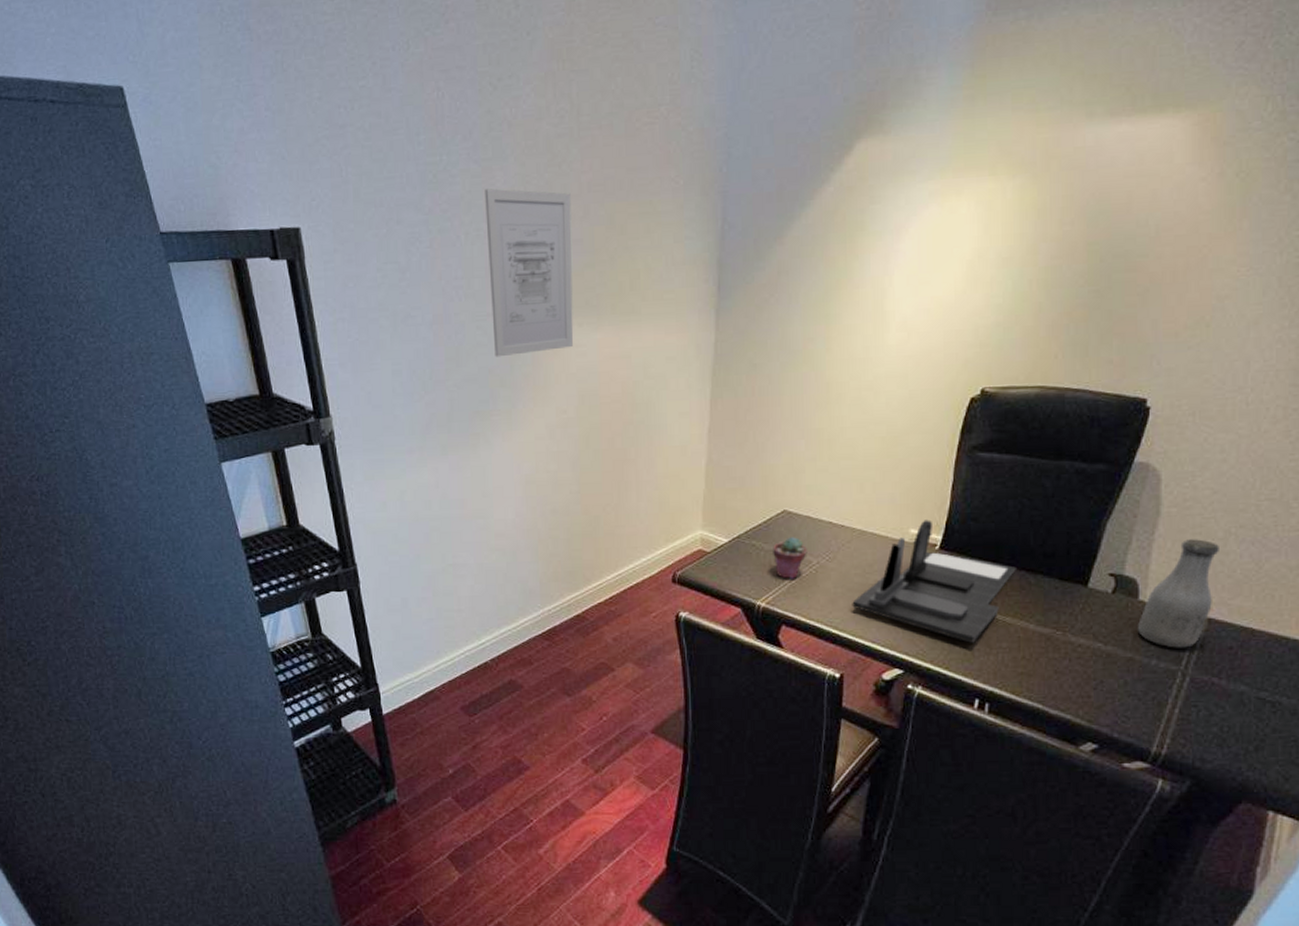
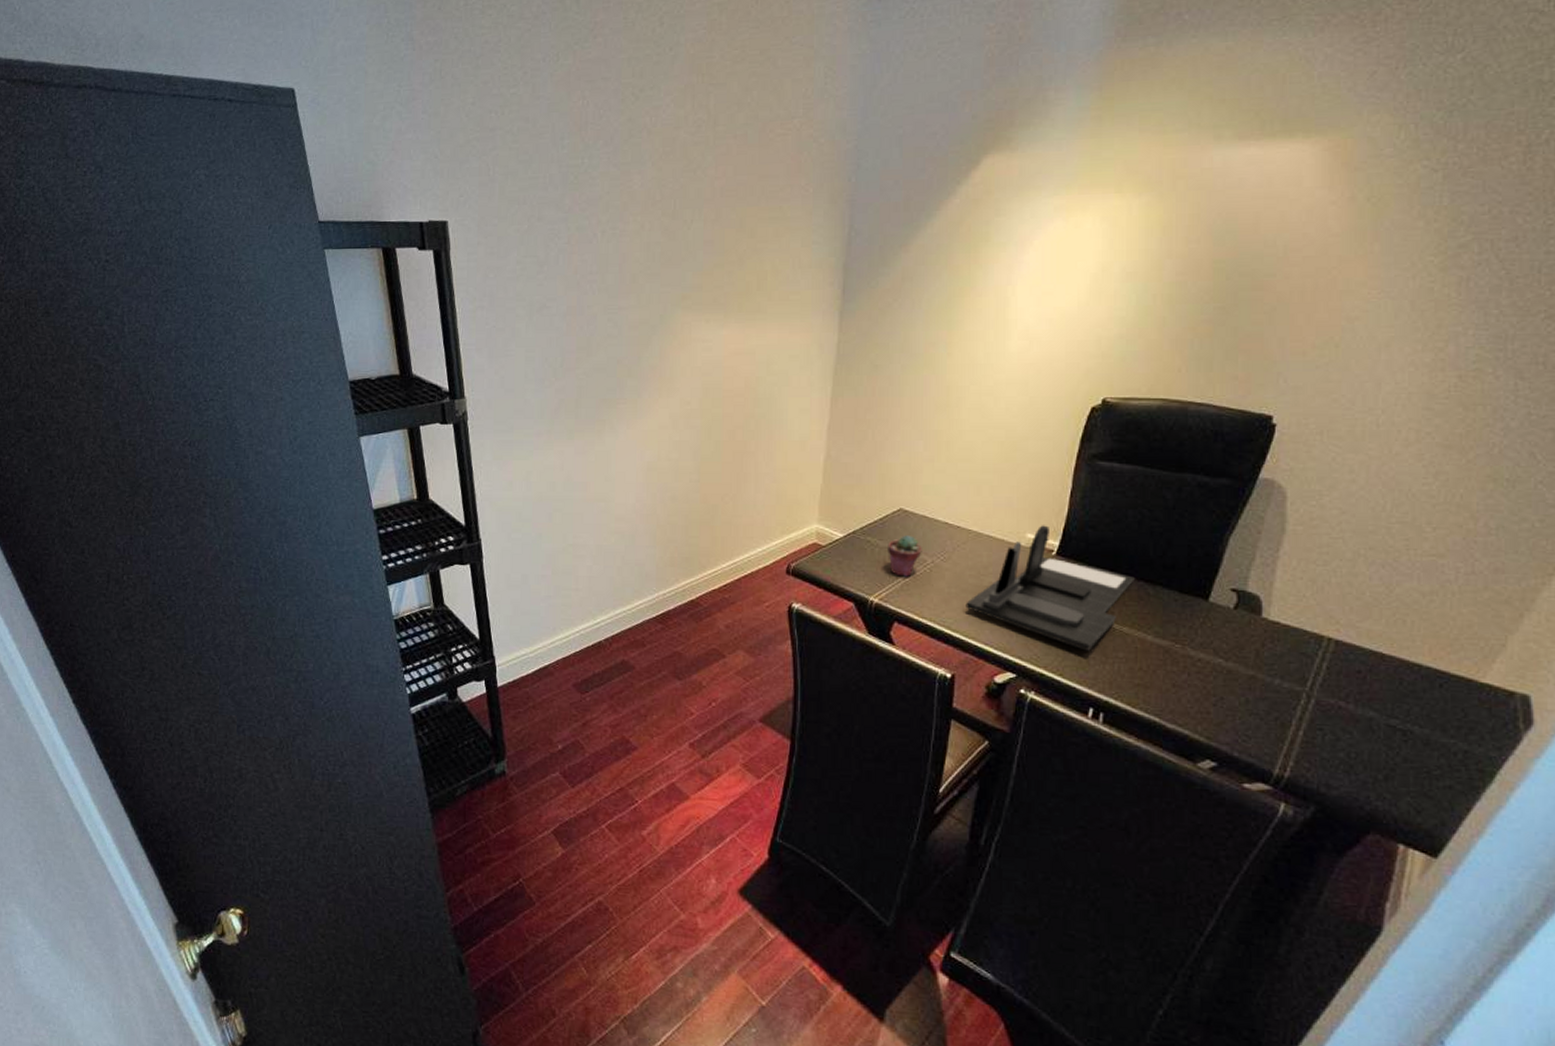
wall art: present [485,188,574,357] -> none [622,191,704,349]
bottle: present [1138,539,1219,648] -> none [1261,558,1347,669]

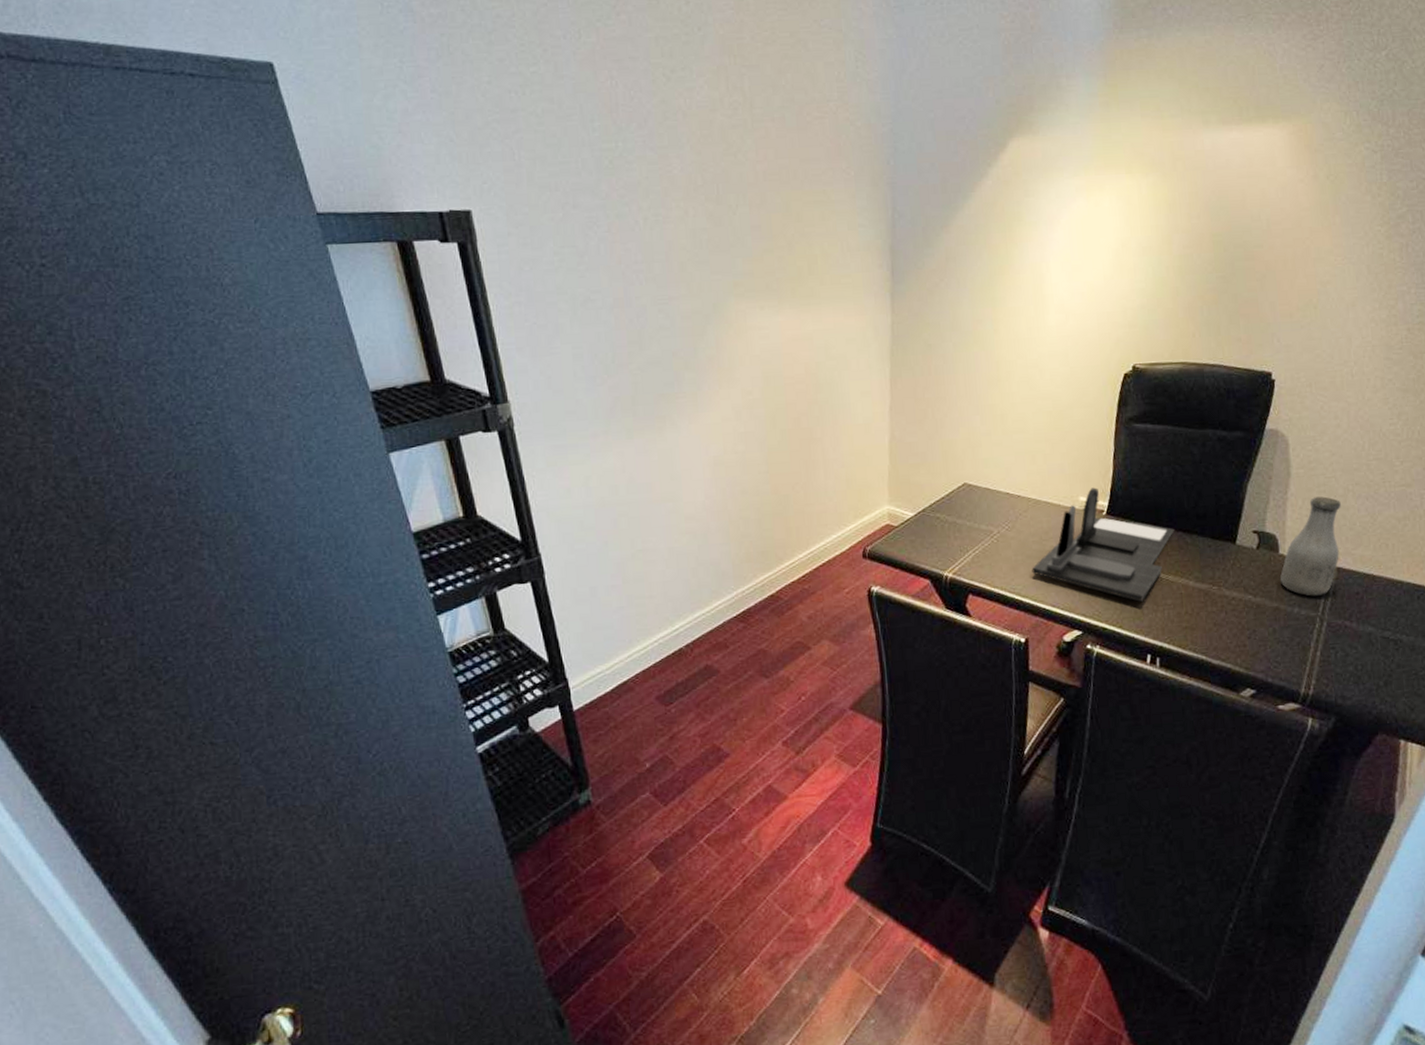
potted succulent: present [888,535,922,577] -> none [956,508,988,549]
bottle: none [1261,558,1347,669] -> present [1280,496,1341,596]

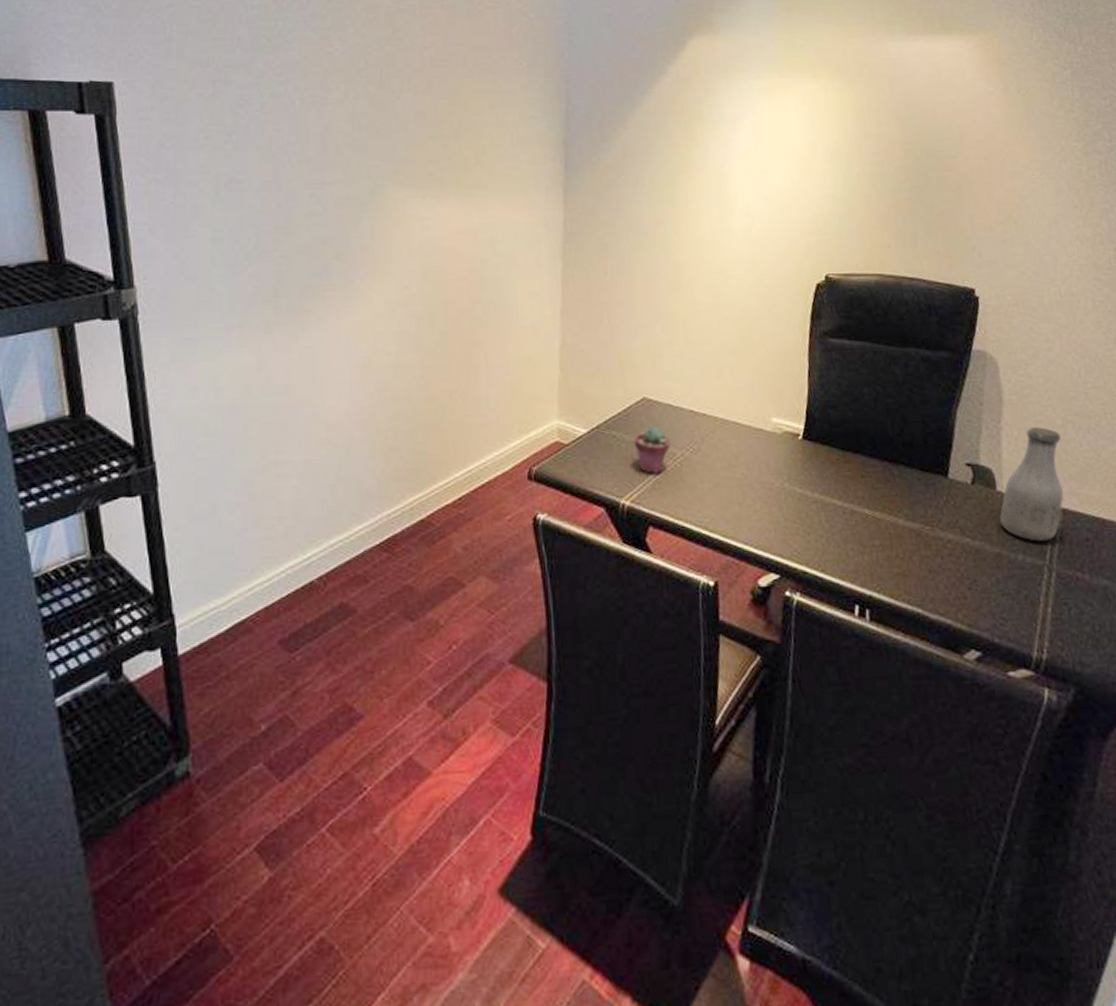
potted succulent: none [956,508,988,549] -> present [634,427,671,474]
desk organizer: present [1032,487,1174,602] -> none [720,408,879,542]

